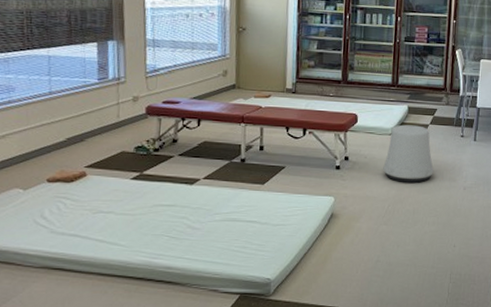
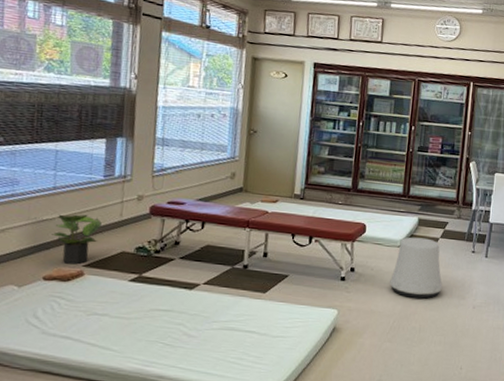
potted plant: none [52,117,99,166] -> present [52,214,101,265]

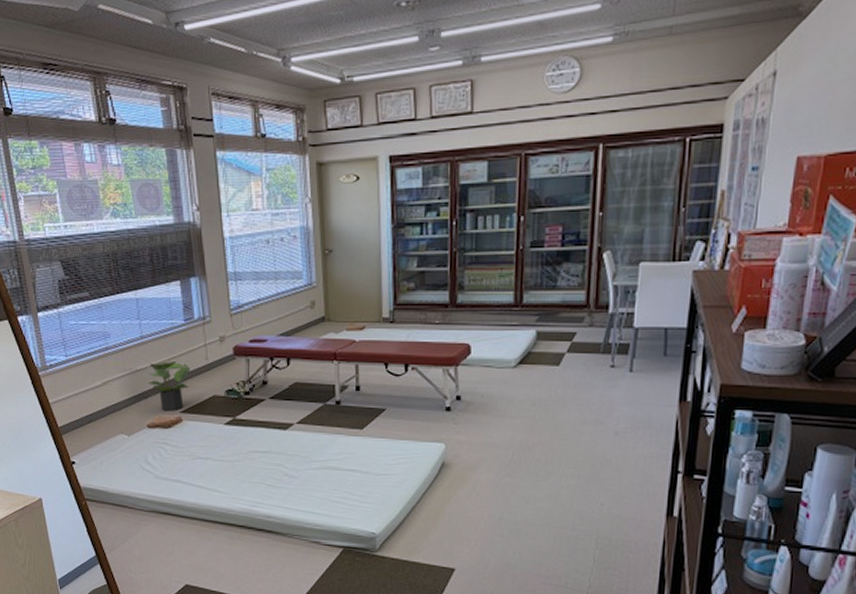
stool: present [390,237,443,299] -> none [505,354,574,427]

